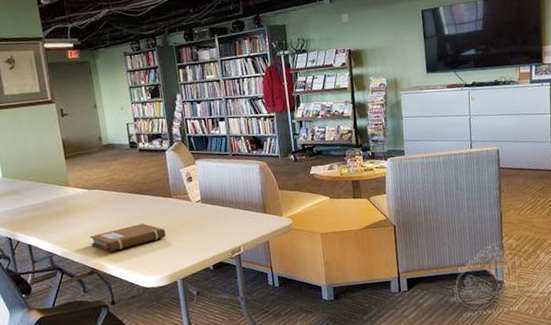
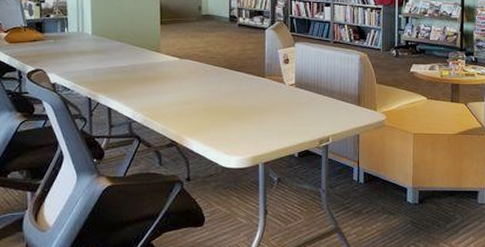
notebook: present [90,223,166,252] -> none [174,101,254,125]

